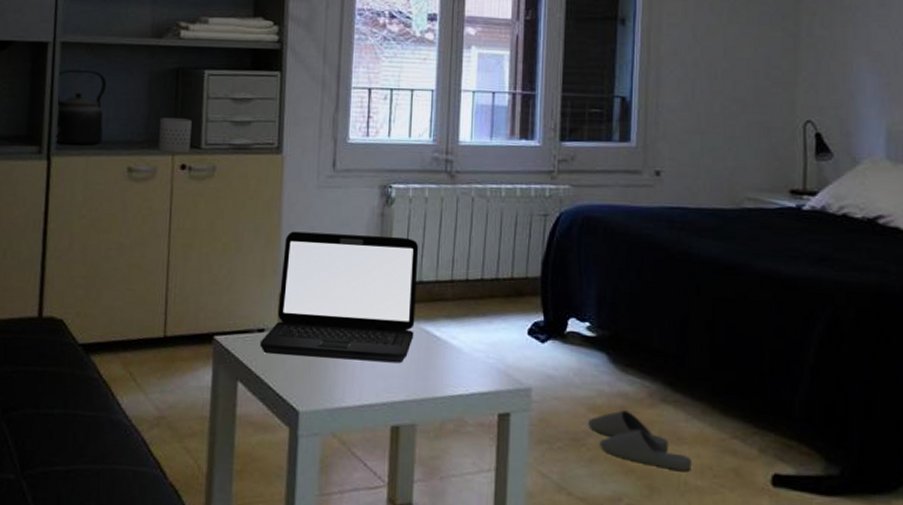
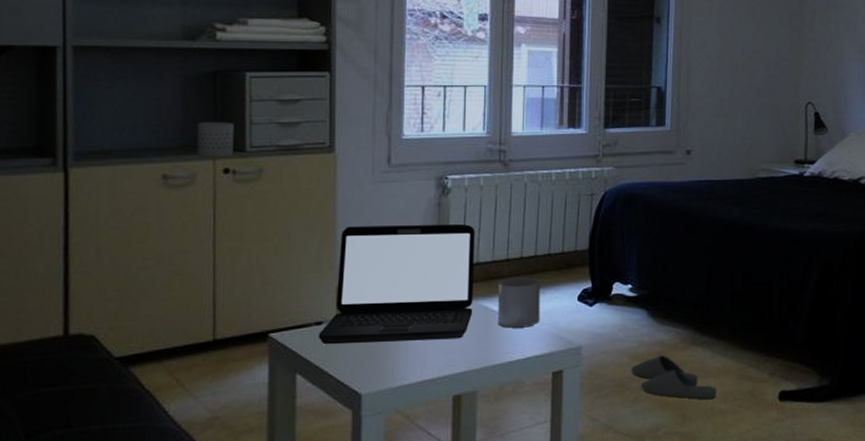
kettle: present [54,69,106,145] -> none [71,75,132,154]
mug: none [440,301,487,359] -> present [497,277,540,328]

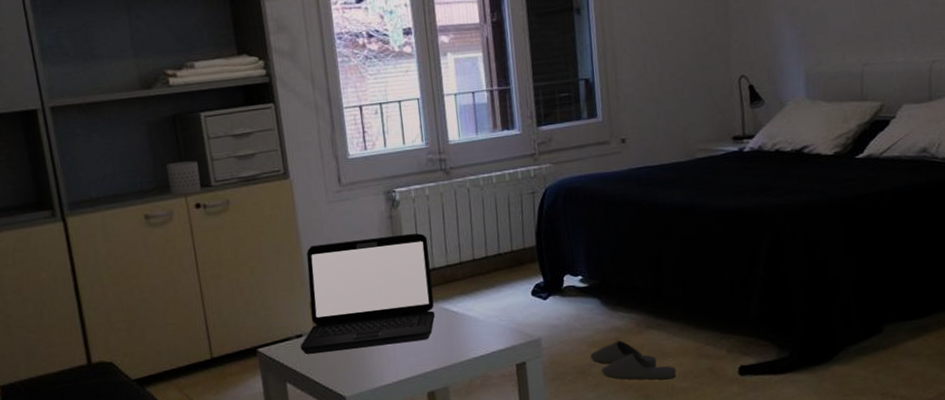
mug: present [497,277,540,328] -> none [454,277,499,327]

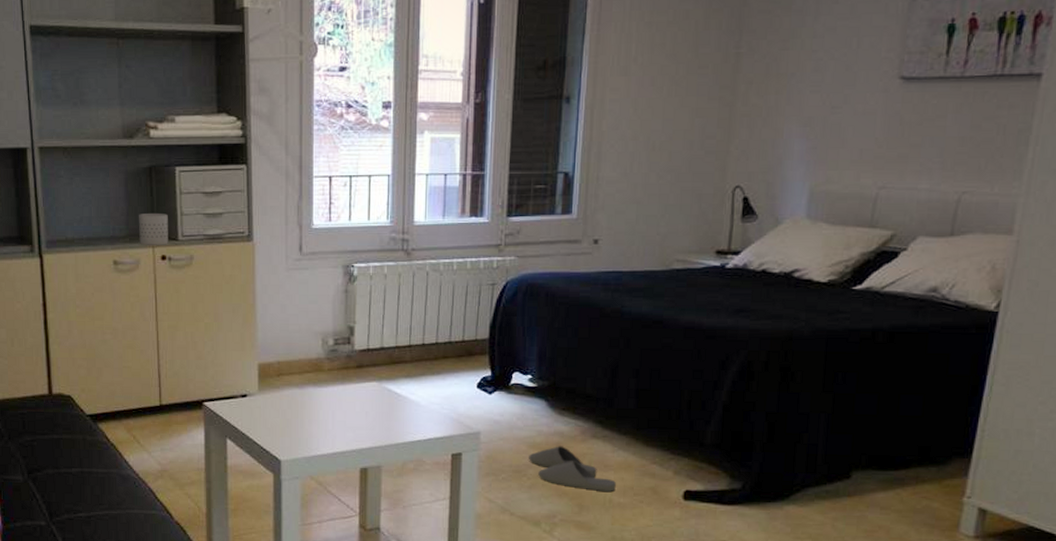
laptop: present [300,233,436,355] -> none [243,309,380,417]

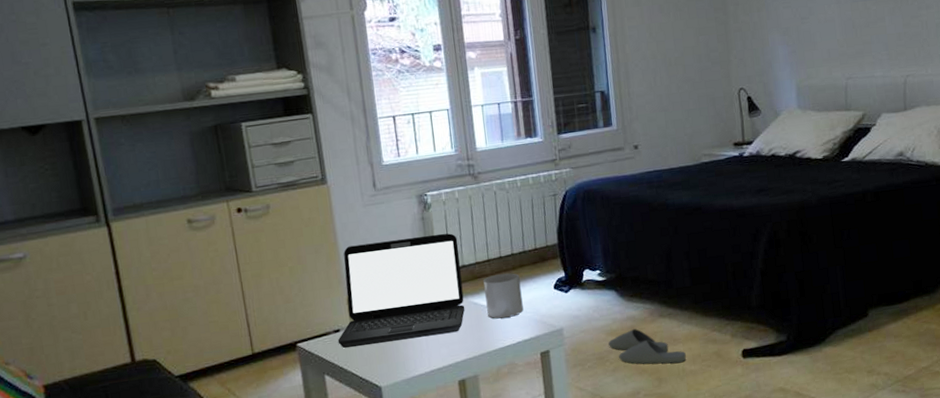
mug: present [138,214,168,245] -> none [208,168,243,201]
laptop: none [243,309,380,417] -> present [337,233,465,349]
mug: none [400,363,441,411] -> present [482,273,524,319]

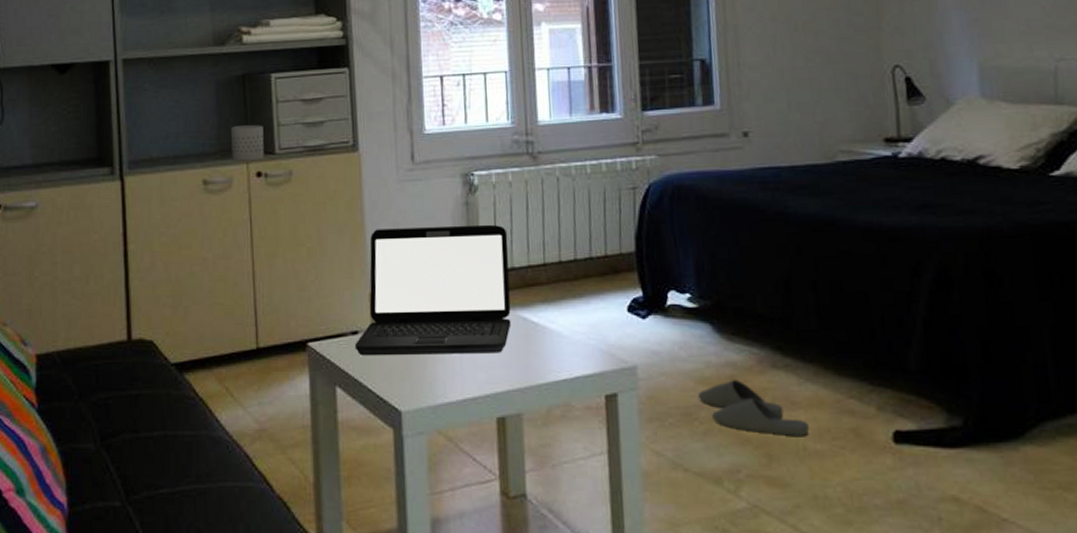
mug: none [208,168,243,201] -> present [230,125,264,161]
mug: present [482,273,524,319] -> none [535,284,586,342]

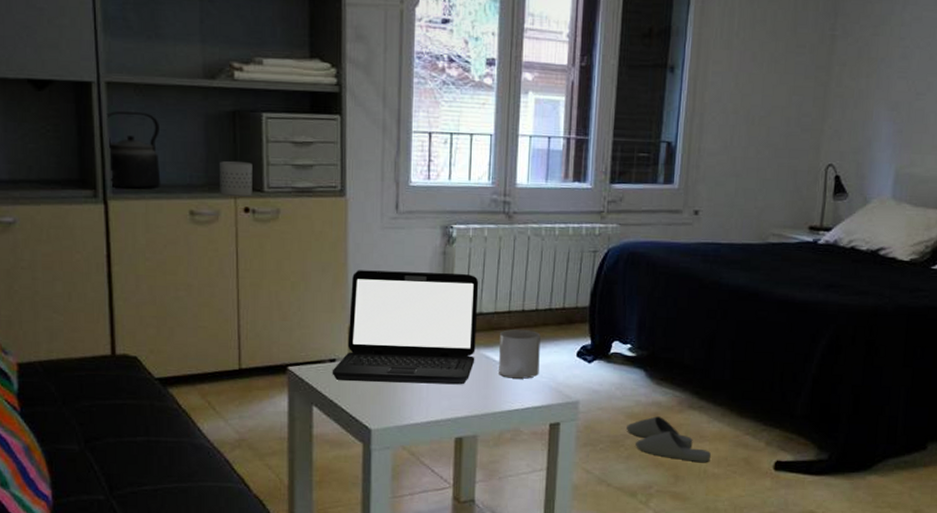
kettle: none [123,85,175,163] -> present [106,111,161,189]
mug: none [535,284,586,342] -> present [498,329,541,379]

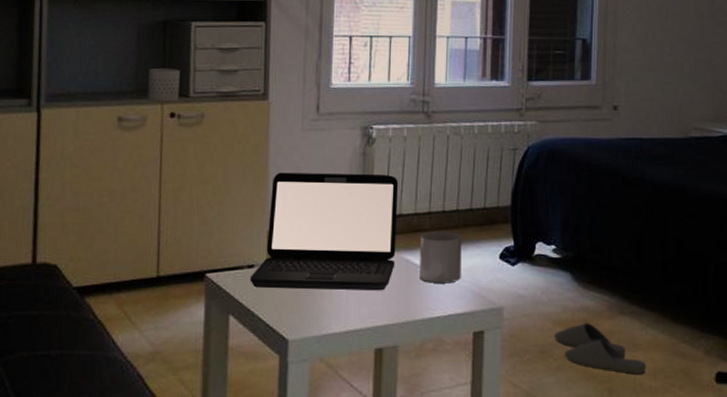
kettle: present [106,111,161,189] -> none [44,24,95,97]

